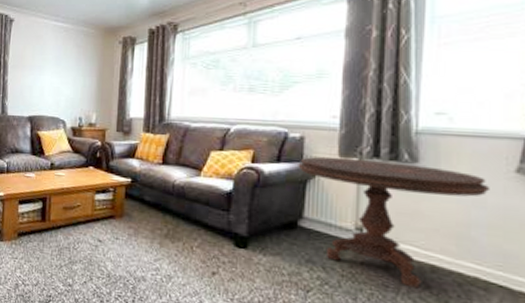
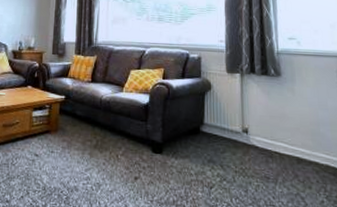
side table: present [298,157,489,289] -> none [197,73,328,178]

